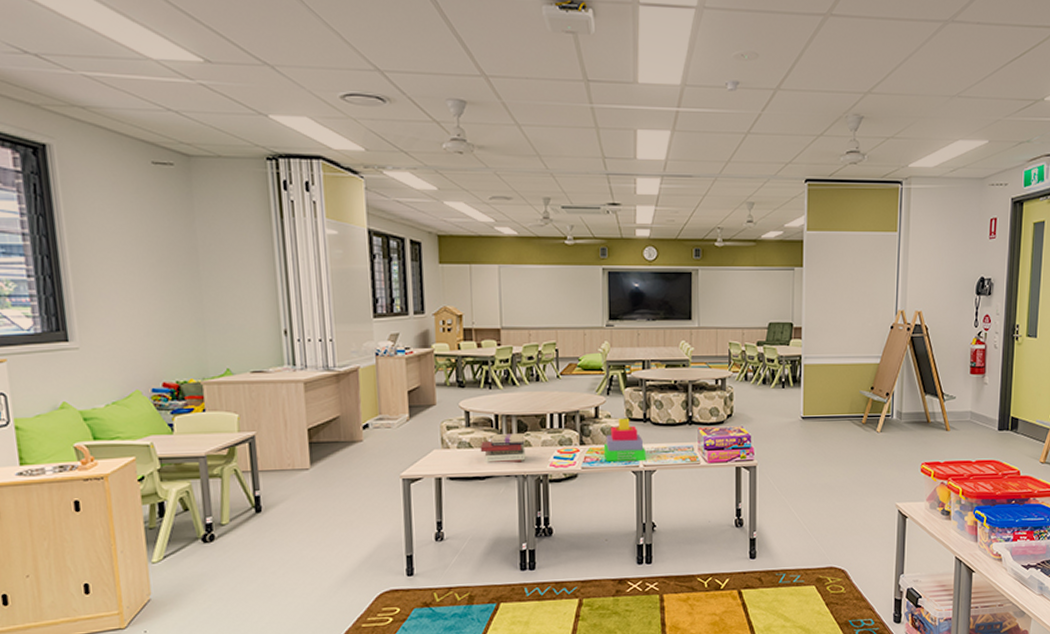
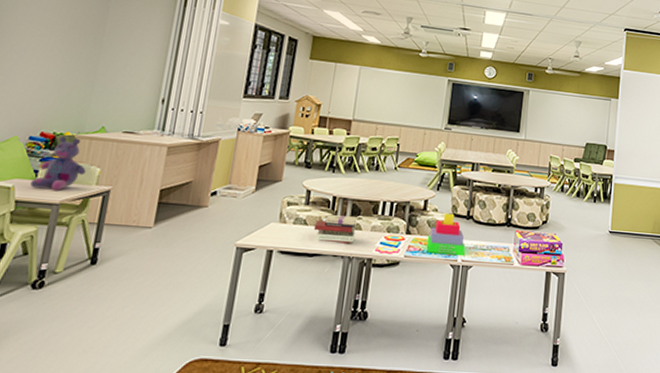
toy: none [169,384,224,444] -> present [30,136,86,191]

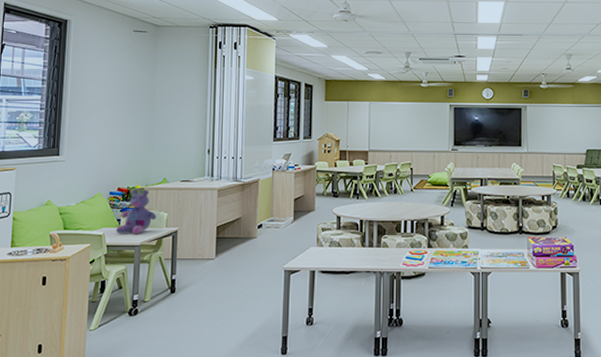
books: present [313,215,357,244] -> none [347,236,383,261]
toy blocks: present [426,213,465,255] -> none [447,226,483,263]

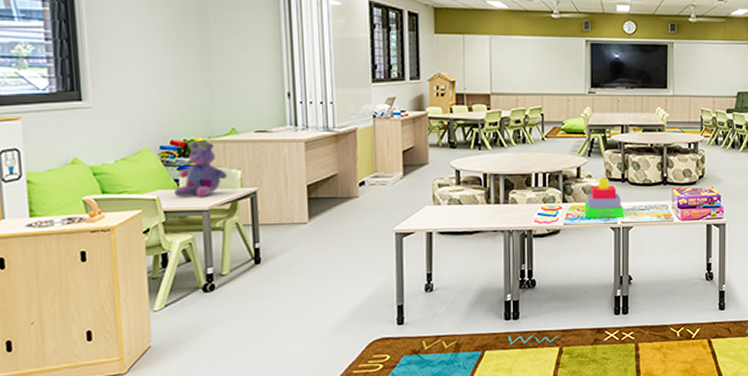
toy blocks: none [447,226,483,263] -> present [584,178,623,218]

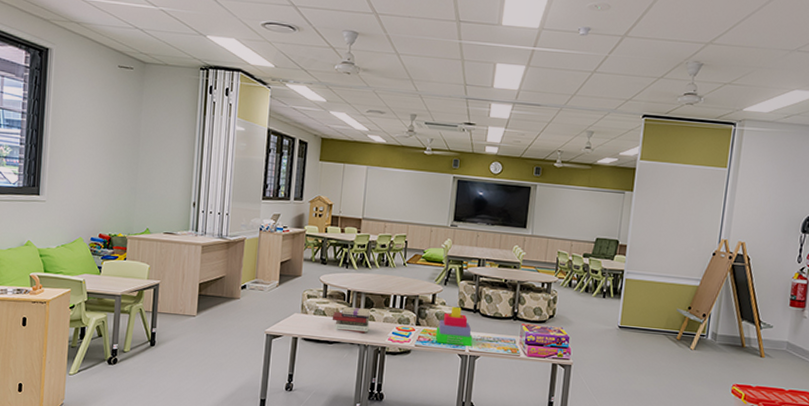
toy: present [174,142,227,198] -> none [97,237,138,285]
books: none [469,191,512,219] -> present [332,307,371,334]

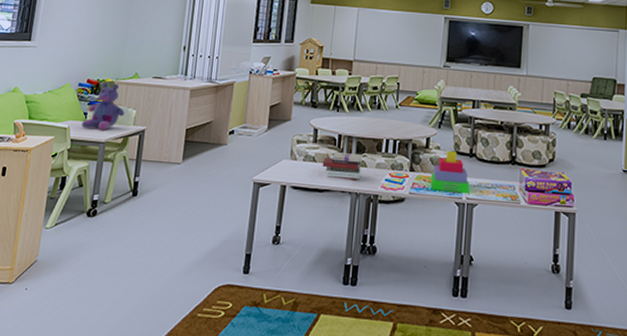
toy: none [97,237,138,285] -> present [82,82,125,131]

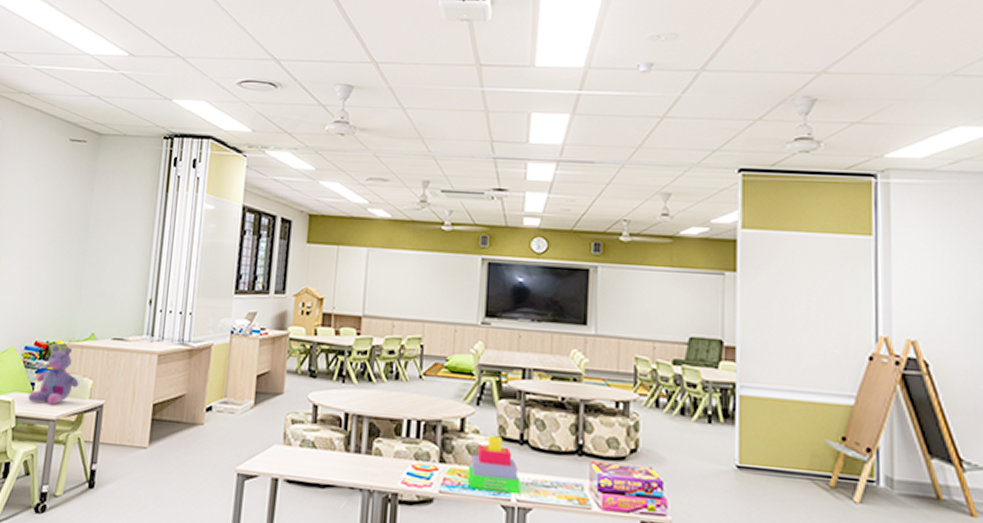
books: present [322,152,362,181] -> none [324,436,376,474]

